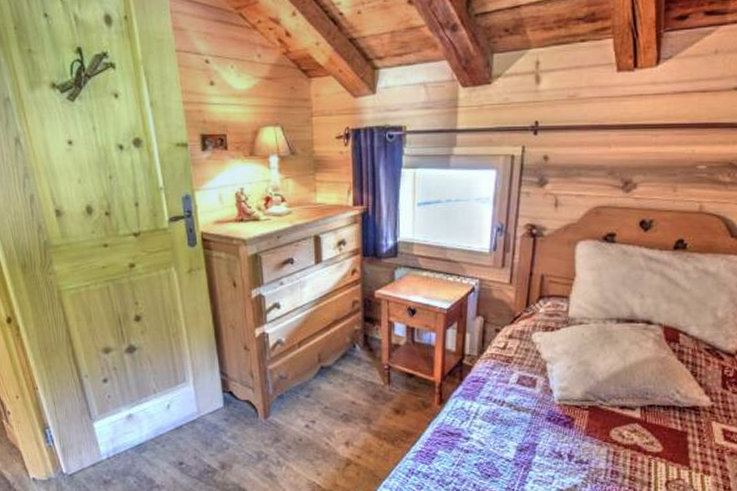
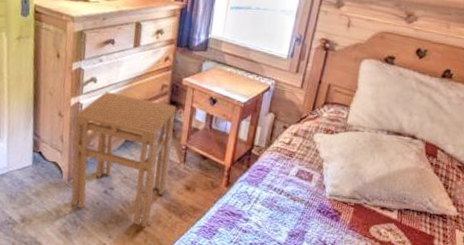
stool: none [263,316,372,460] -> present [71,91,176,227]

